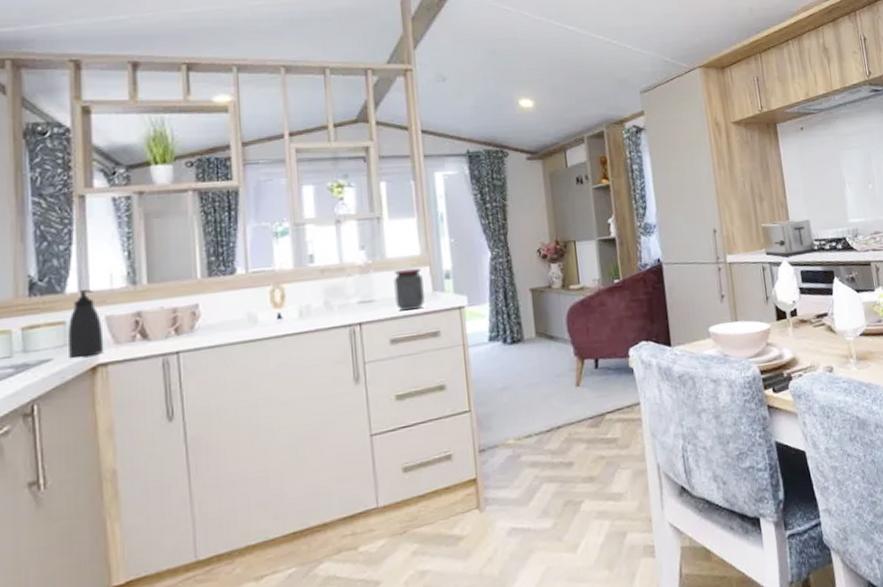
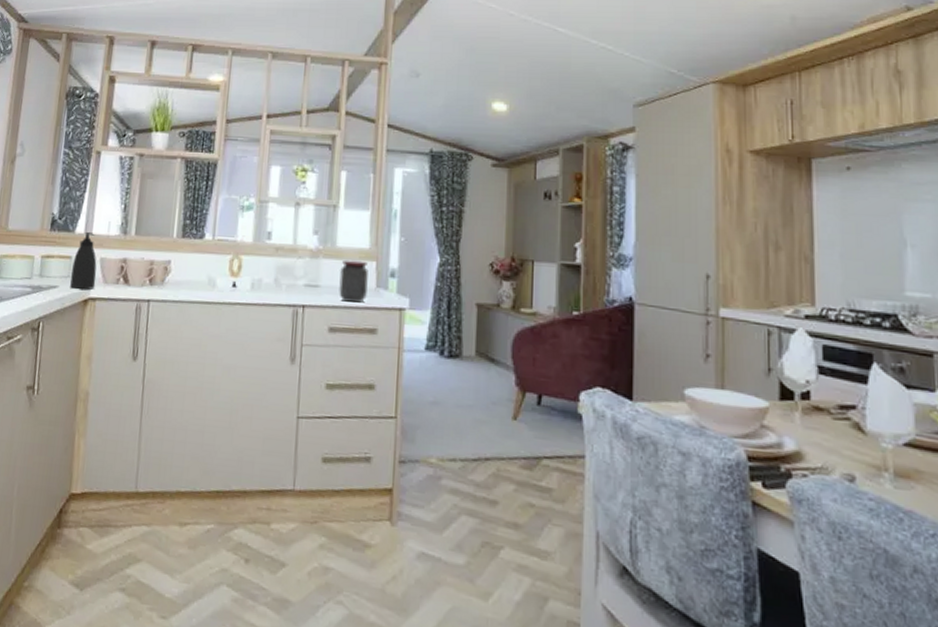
toaster: present [760,218,815,258] -> none [771,277,848,326]

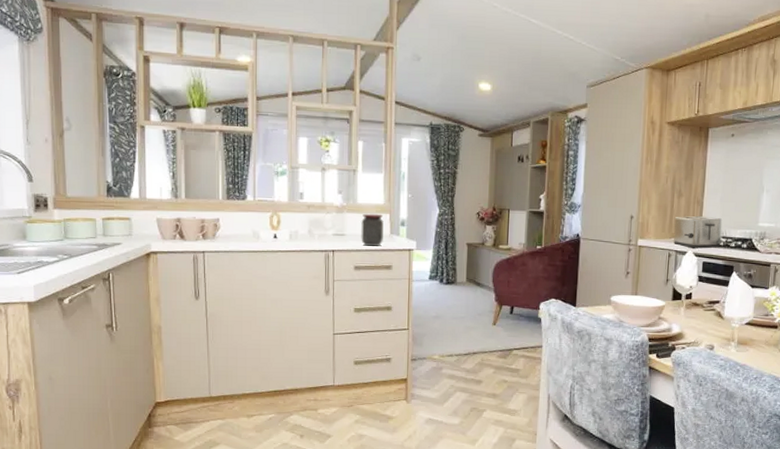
soap dispenser: present [70,232,97,290] -> none [132,197,155,246]
toaster: none [771,277,848,326] -> present [673,215,723,249]

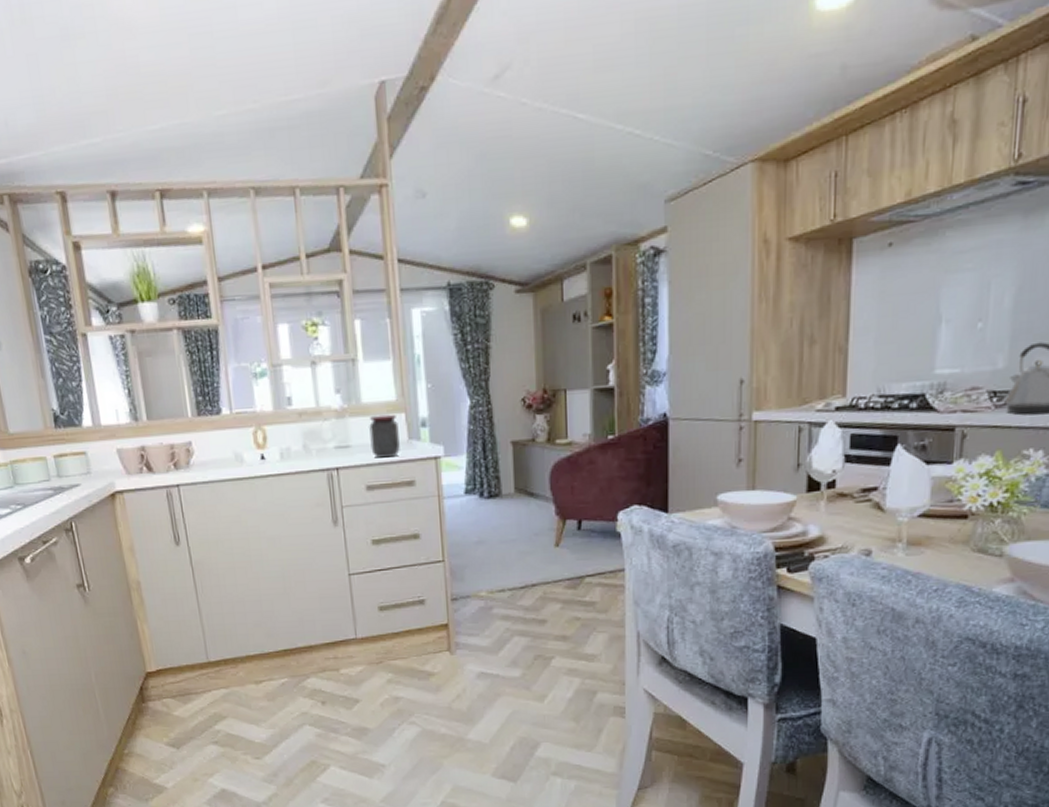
toaster: present [673,215,723,249] -> none [804,368,879,417]

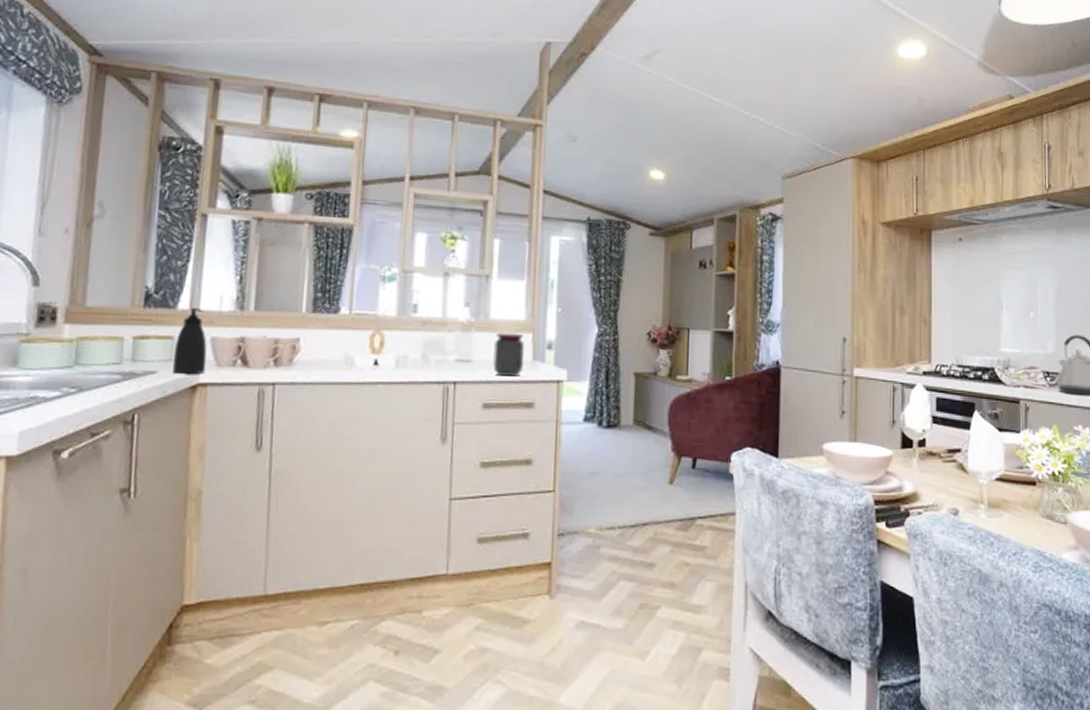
soap dispenser: none [88,424,119,485] -> present [173,308,207,375]

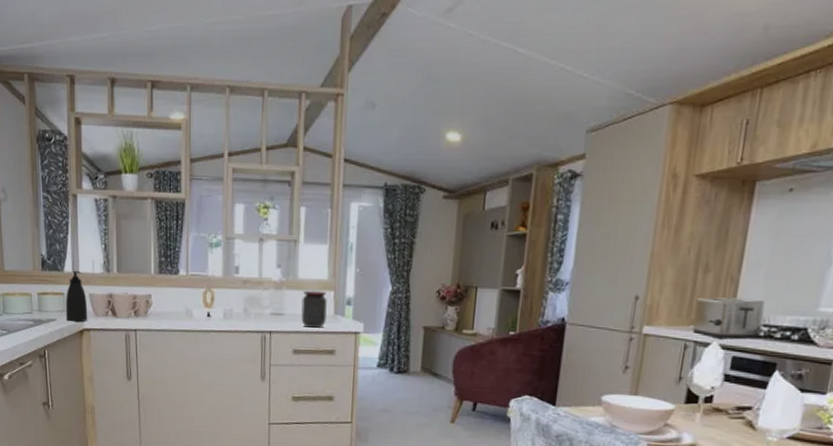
toaster: none [897,338,957,381] -> present [693,296,766,340]

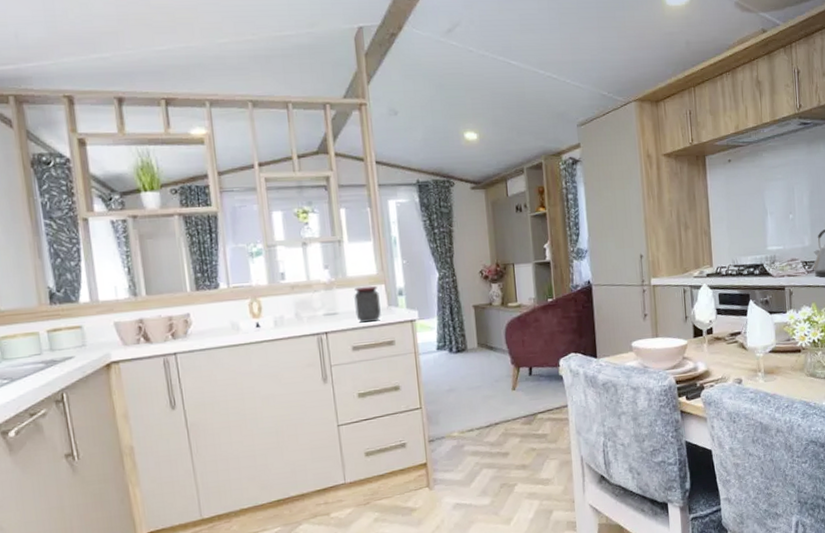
soap dispenser: present [66,271,88,322] -> none [84,300,116,357]
toaster: present [693,296,766,340] -> none [684,246,734,281]

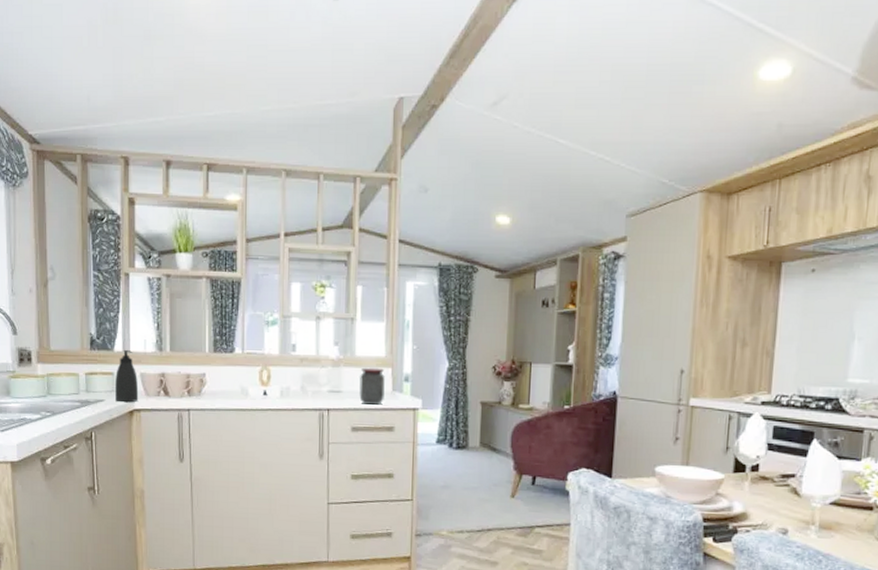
soap dispenser: none [84,300,116,357] -> present [115,350,139,403]

